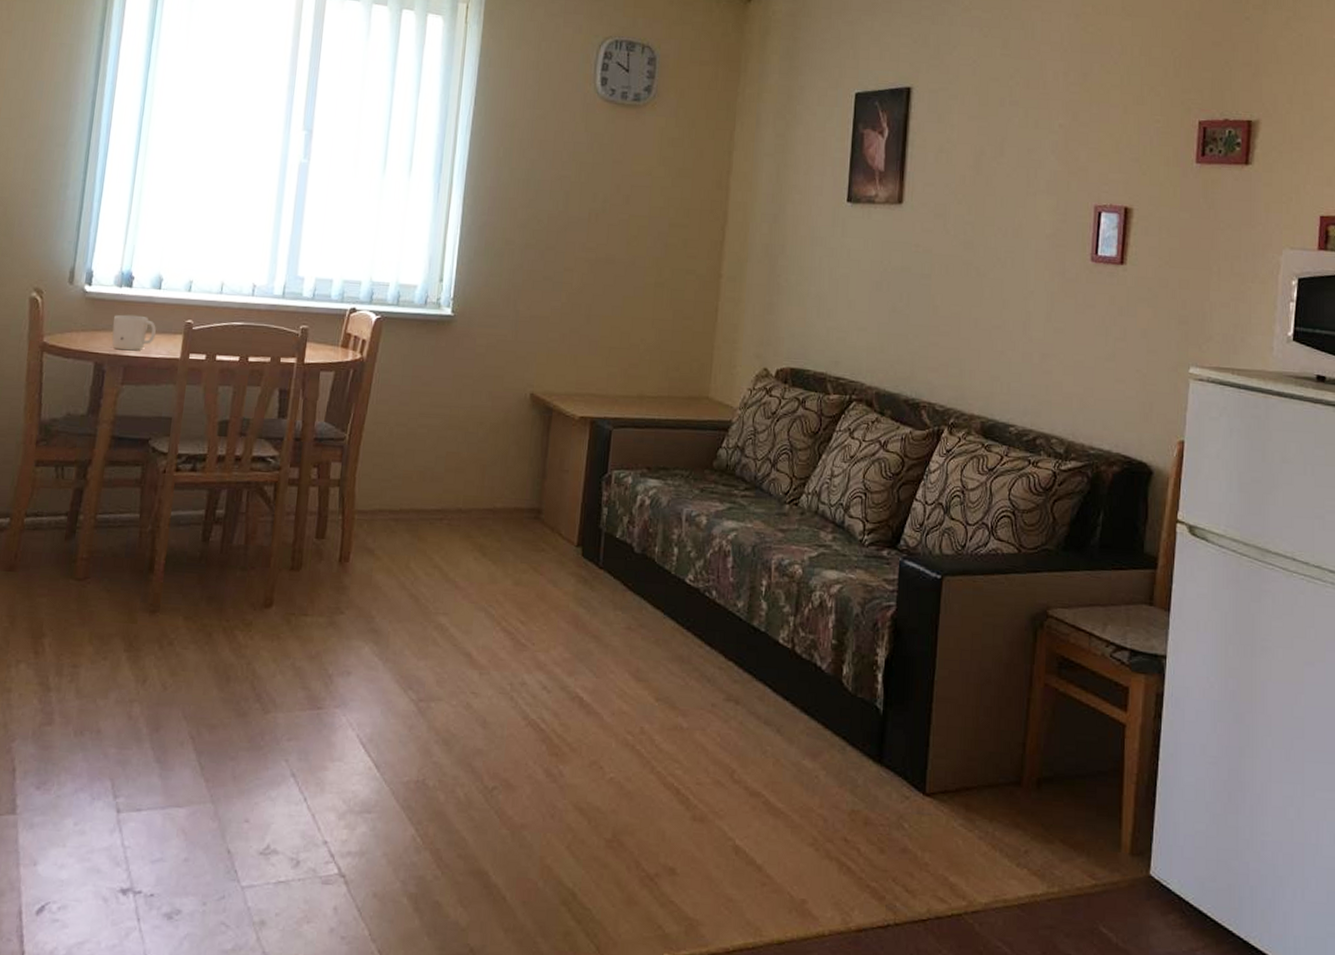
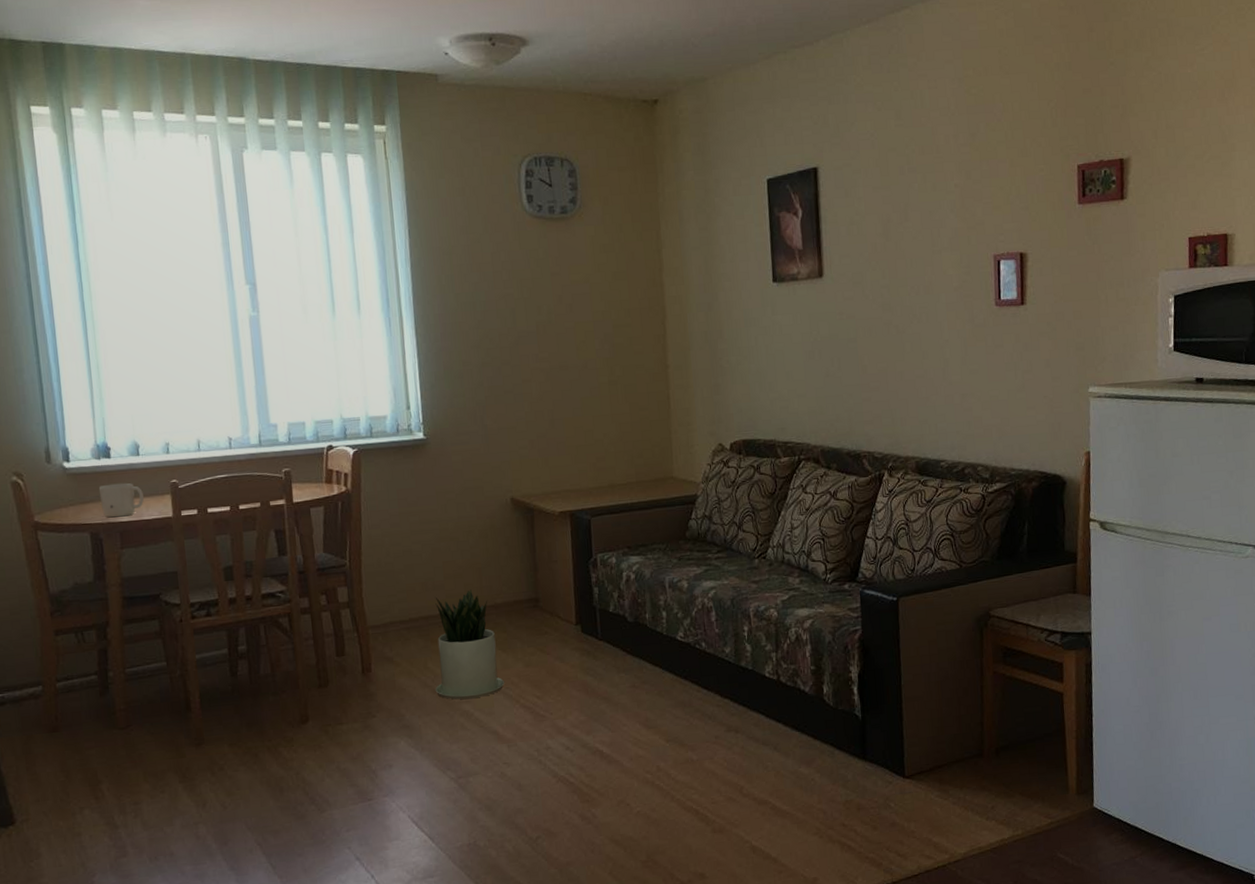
planter: none [412,487,490,611] -> present [435,589,505,700]

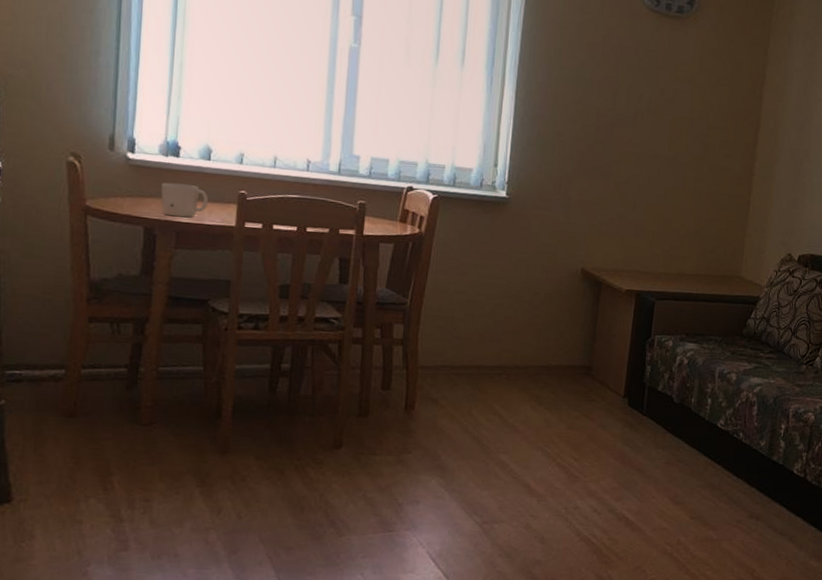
planter: present [435,589,505,700] -> none [475,347,546,450]

